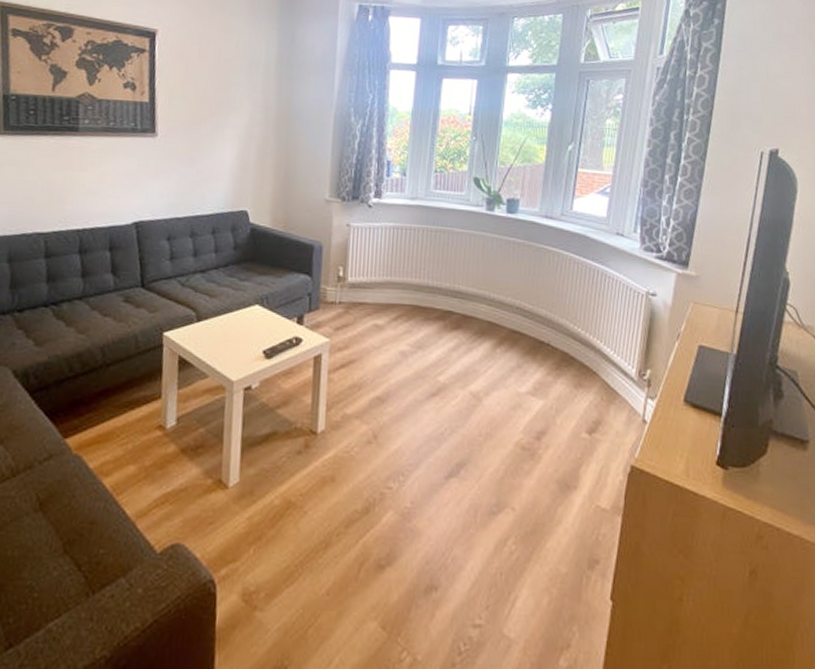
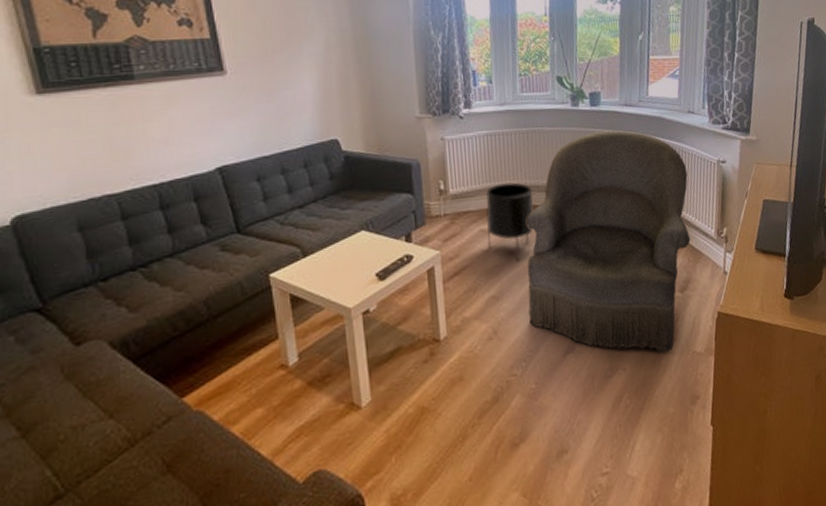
planter: none [379,279,434,364] -> present [485,182,534,261]
armchair: none [413,240,609,500] -> present [525,130,691,352]

